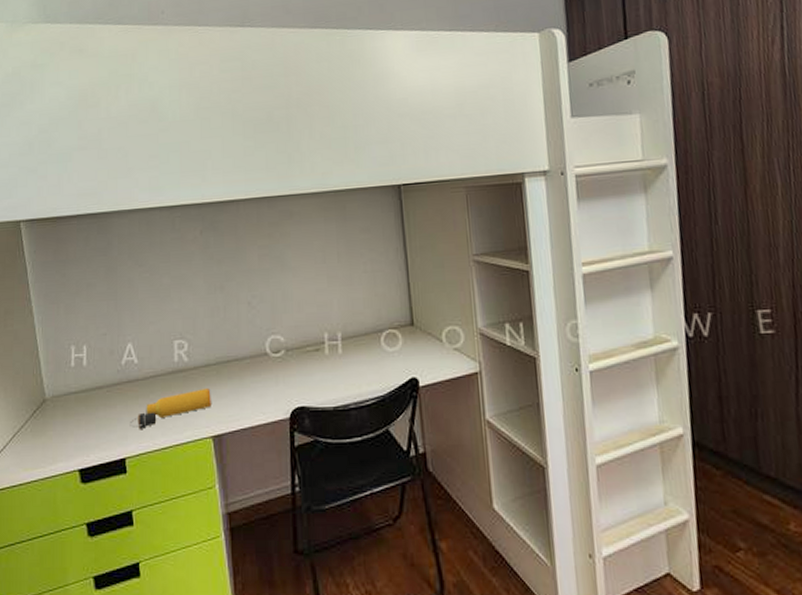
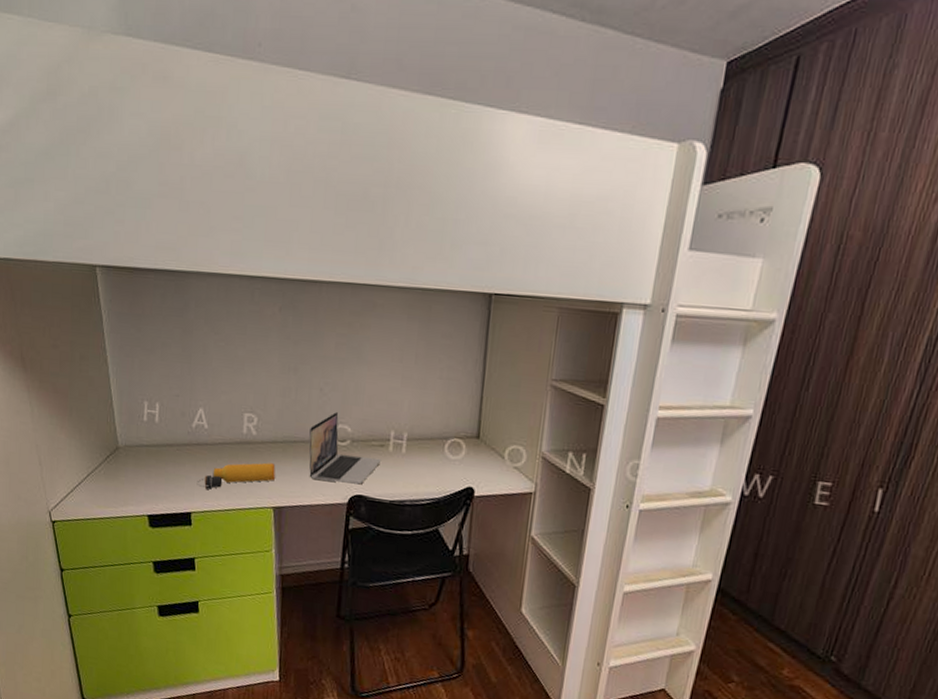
laptop: none [241,322,319,397] -> present [308,411,382,485]

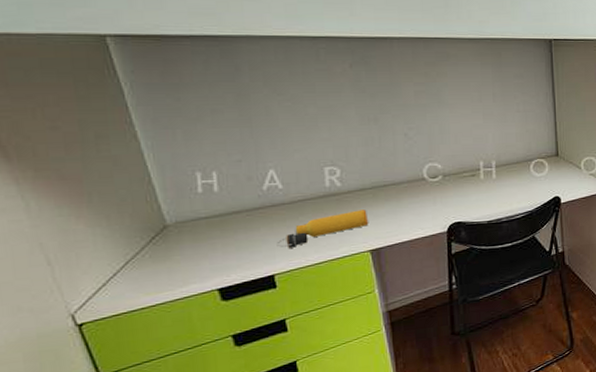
laptop: present [308,411,382,485] -> none [398,152,475,216]

